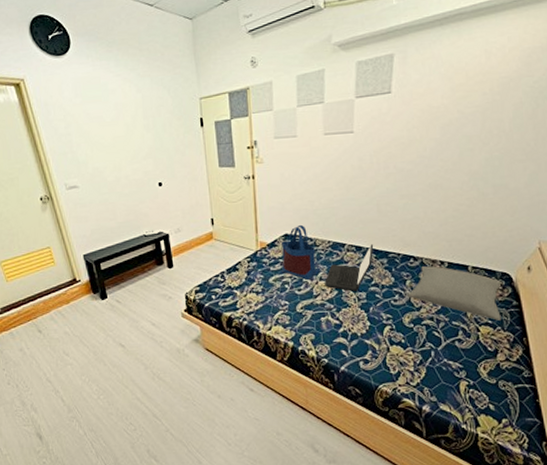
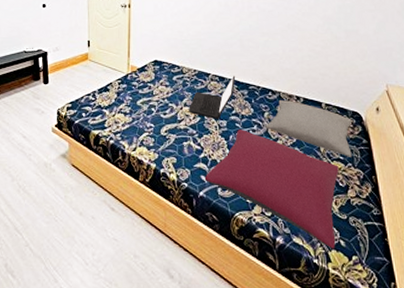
tote bag: present [281,224,316,280] -> none [150,52,182,105]
pillow: none [345,300,487,414] -> present [204,129,339,249]

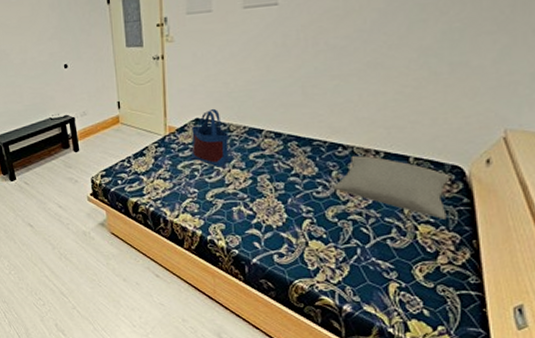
tote bag: none [150,52,182,105] -> present [191,108,230,167]
laptop: present [189,75,236,119] -> none [238,130,296,181]
pillow: present [204,129,339,249] -> none [258,192,427,319]

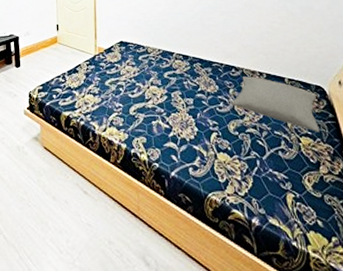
tote bag: present [191,108,230,167] -> none [117,33,148,84]

